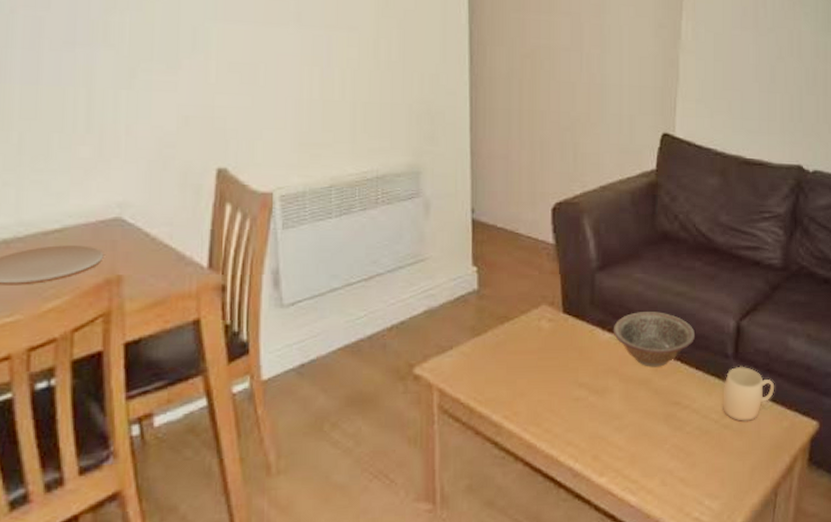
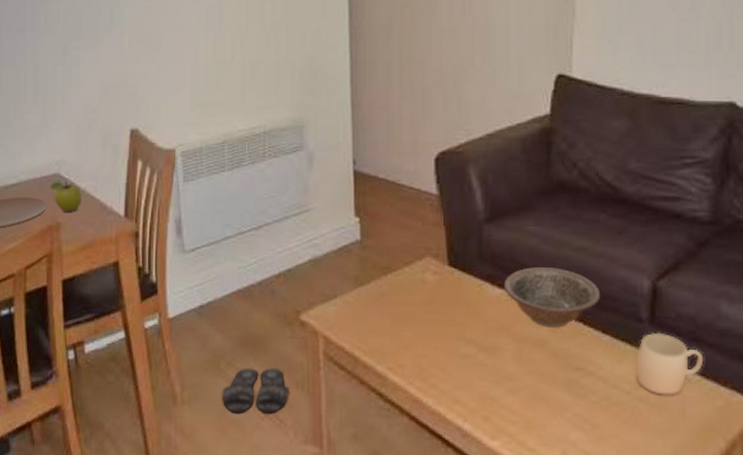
fruit: none [108,227,152,263] -> present [50,181,82,212]
slippers: none [324,425,401,478] -> present [221,367,290,415]

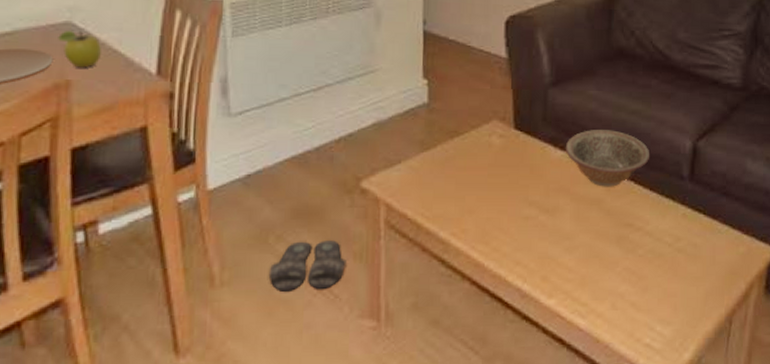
mug: present [636,332,704,396] -> none [677,188,732,245]

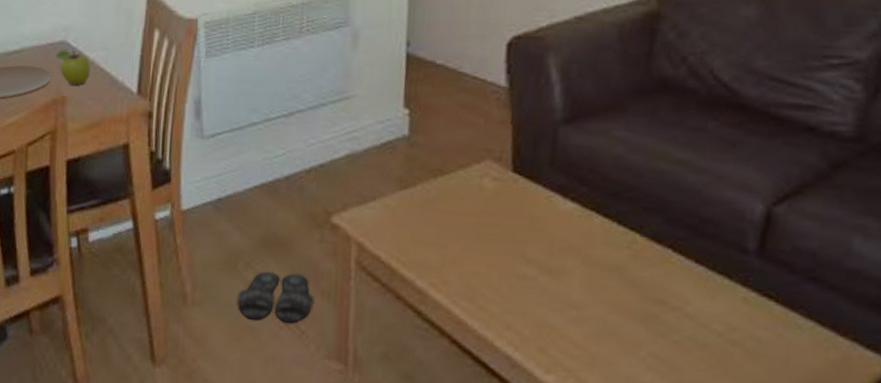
decorative bowl: present [565,130,650,187] -> none [577,179,700,253]

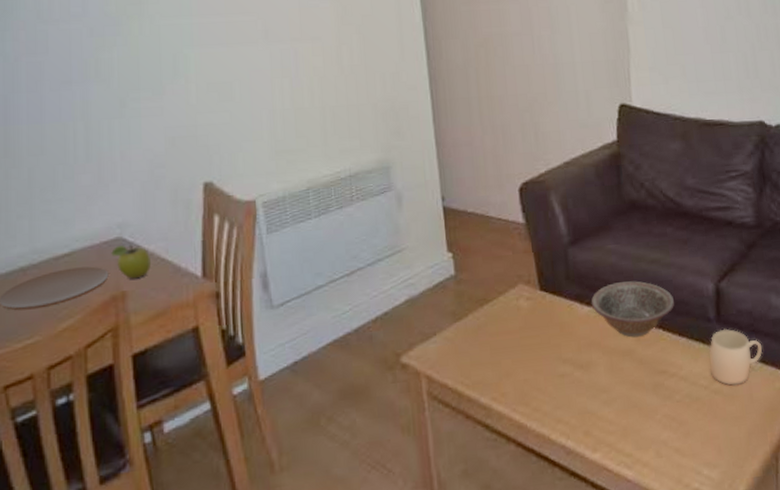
slippers: present [237,271,314,324] -> none [324,415,396,471]
decorative bowl: none [577,179,700,253] -> present [591,281,675,338]
mug: none [732,267,822,342] -> present [709,328,763,386]

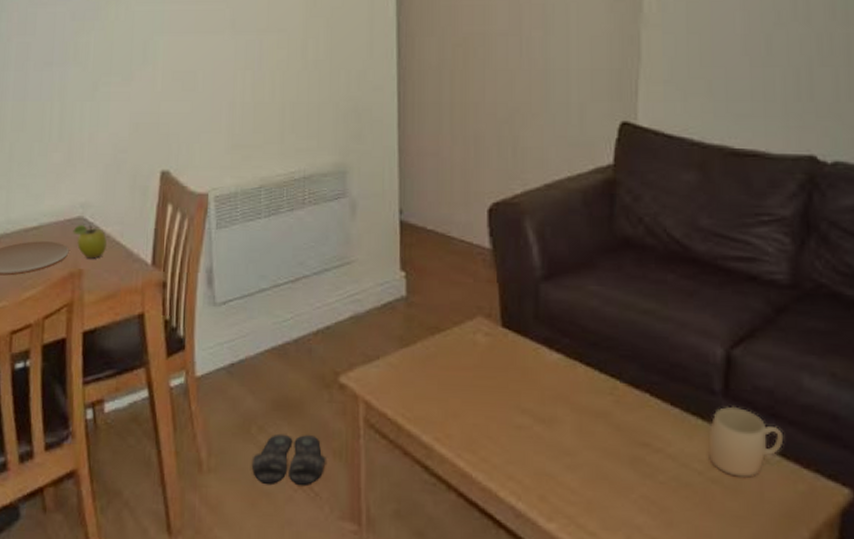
slippers: none [324,415,396,471] -> present [251,433,326,486]
decorative bowl: present [591,281,675,338] -> none [562,330,670,398]

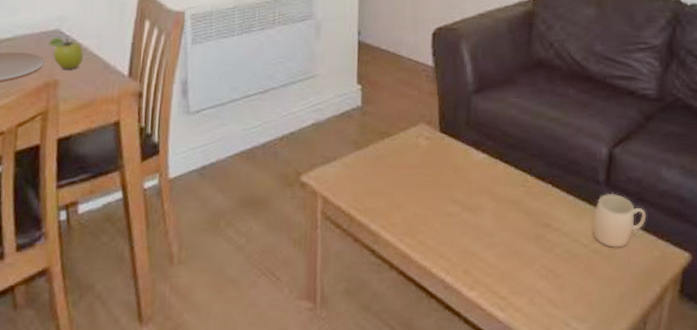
slippers: present [251,433,326,486] -> none [219,227,287,272]

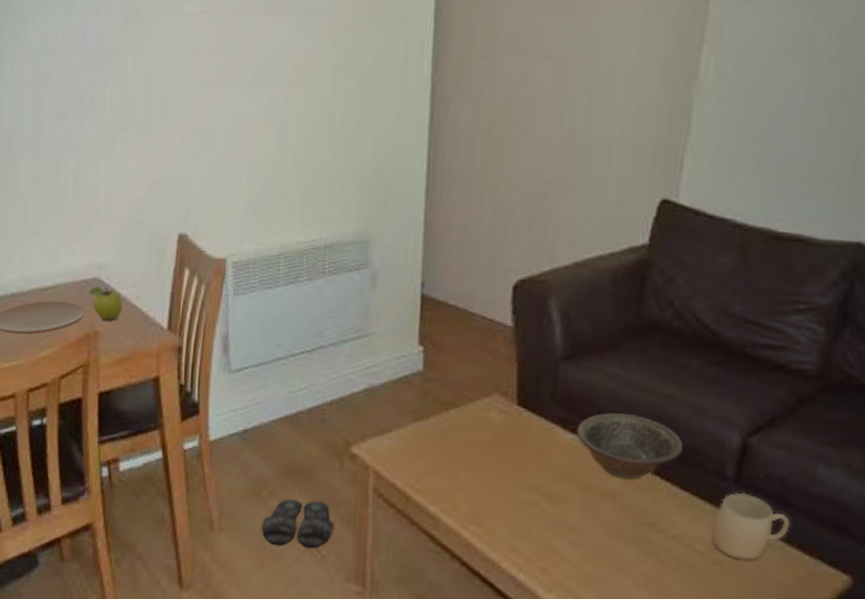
slippers: none [219,227,287,272] -> present [261,498,334,549]
decorative bowl: none [486,135,568,189] -> present [576,412,684,480]

